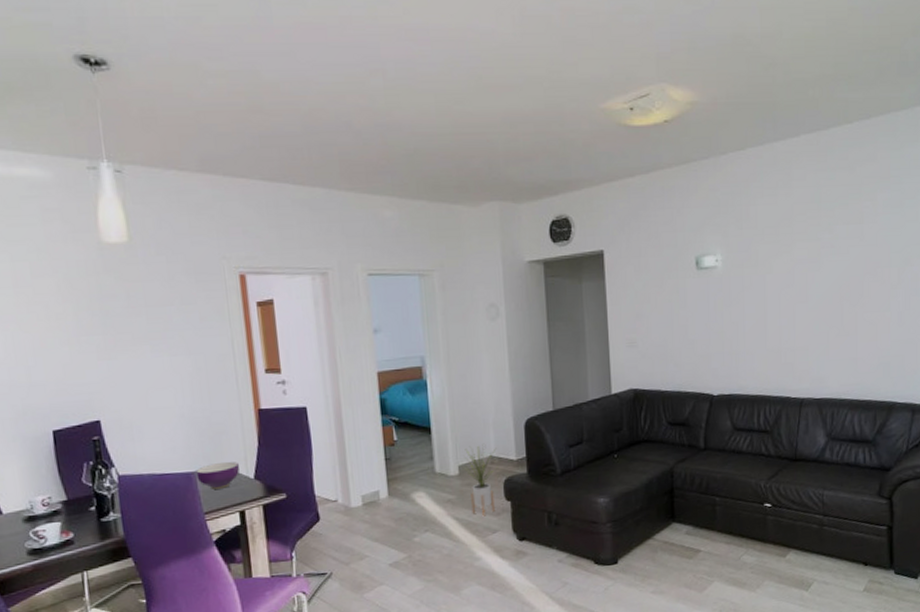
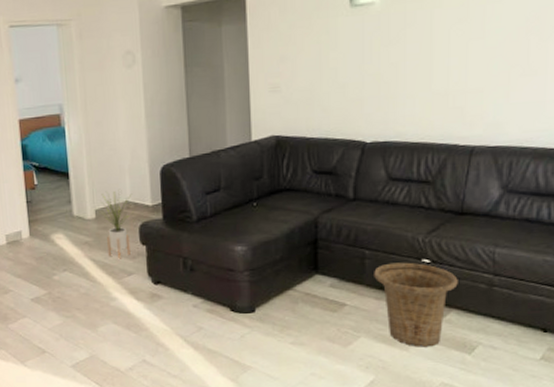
basket: none [724,507,795,588] -> present [374,262,458,347]

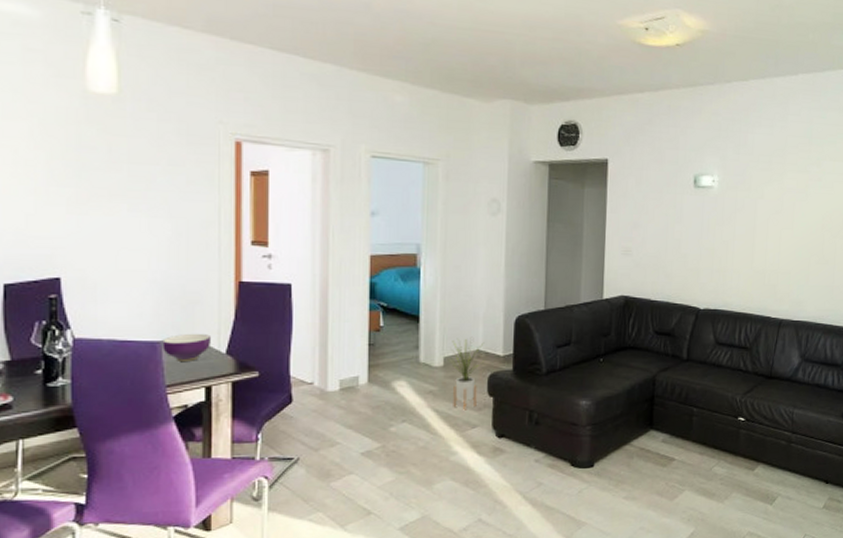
basket: present [374,262,458,347] -> none [699,420,765,499]

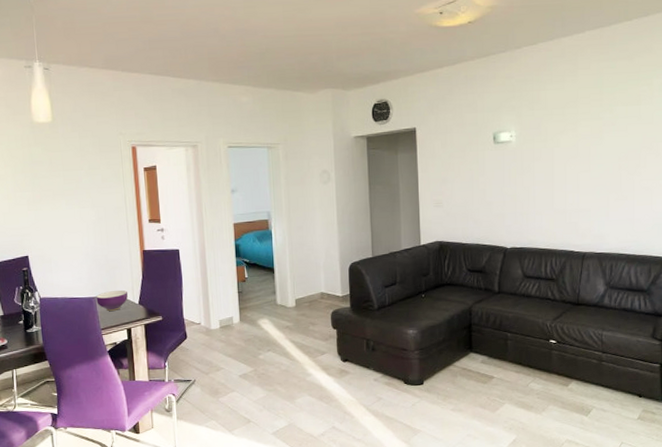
house plant: present [448,338,484,411] -> none [299,283,326,341]

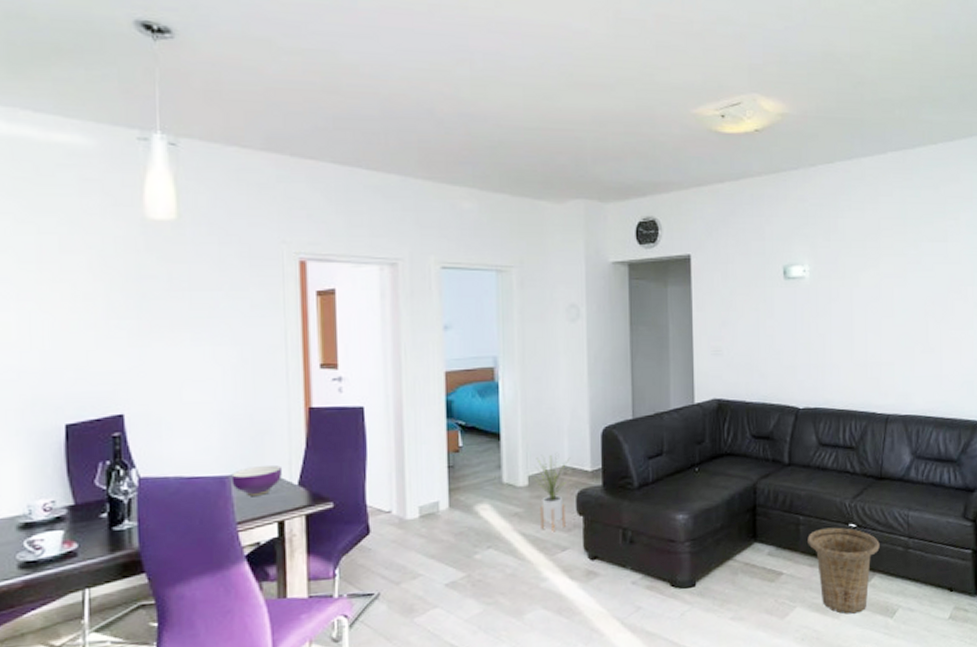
house plant: none [299,283,326,341] -> present [533,454,570,532]
basket: none [514,342,577,411] -> present [808,527,880,614]

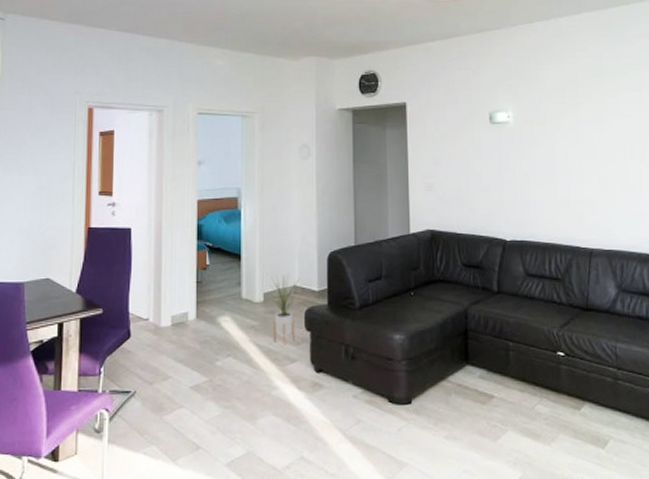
bowl: present [231,464,282,497] -> none [25,274,64,301]
basket: present [808,527,880,614] -> none [517,354,589,442]

